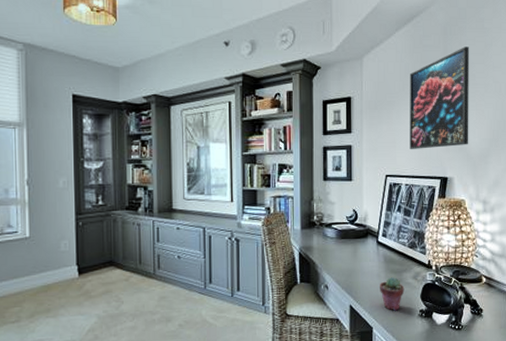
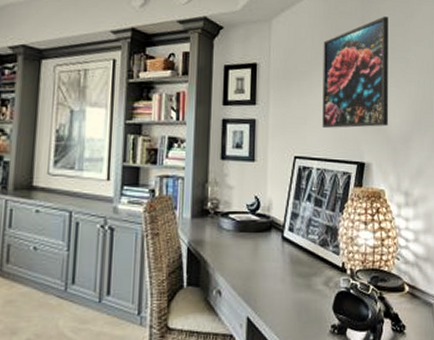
potted succulent: present [380,277,405,311] -> none [284,282,314,326]

